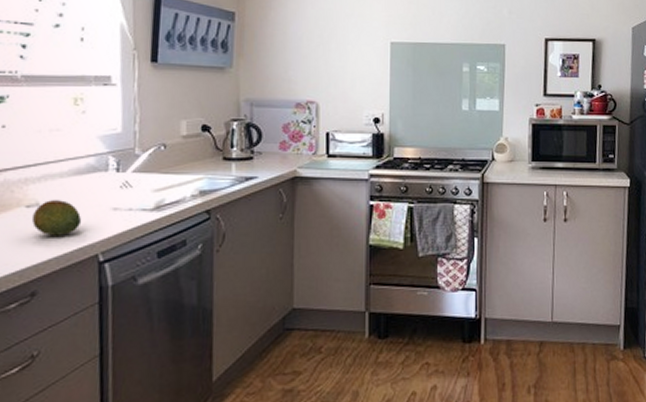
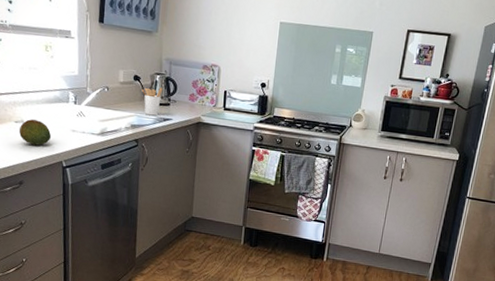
utensil holder: none [213,137,243,175] -> present [141,88,163,116]

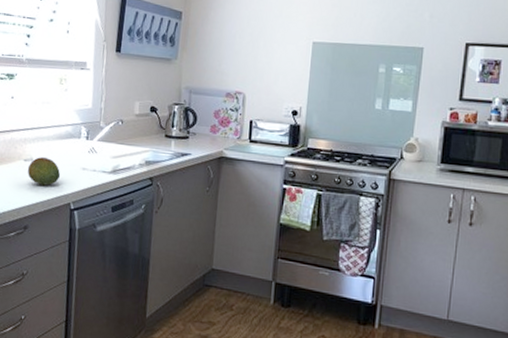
utensil holder: present [141,88,163,116] -> none [158,119,182,151]

